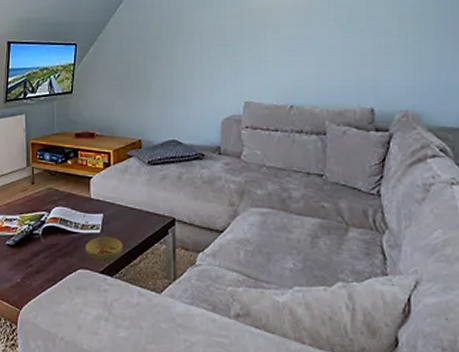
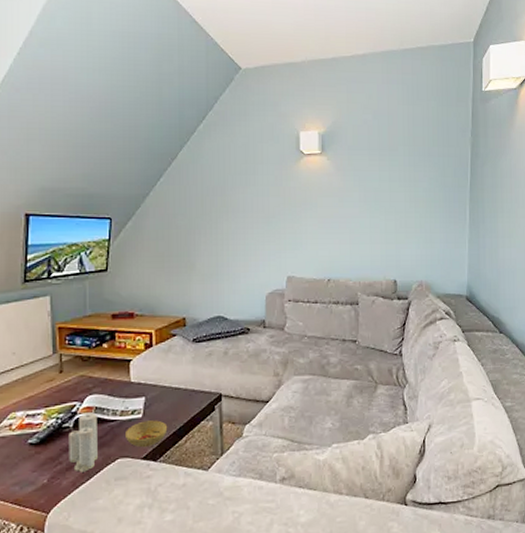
candle: none [38,221,62,277] -> present [68,411,97,472]

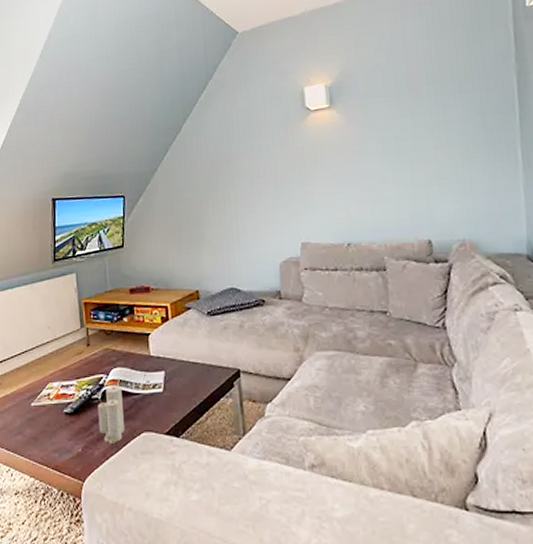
bowl: present [126,420,168,448] -> none [148,395,188,423]

